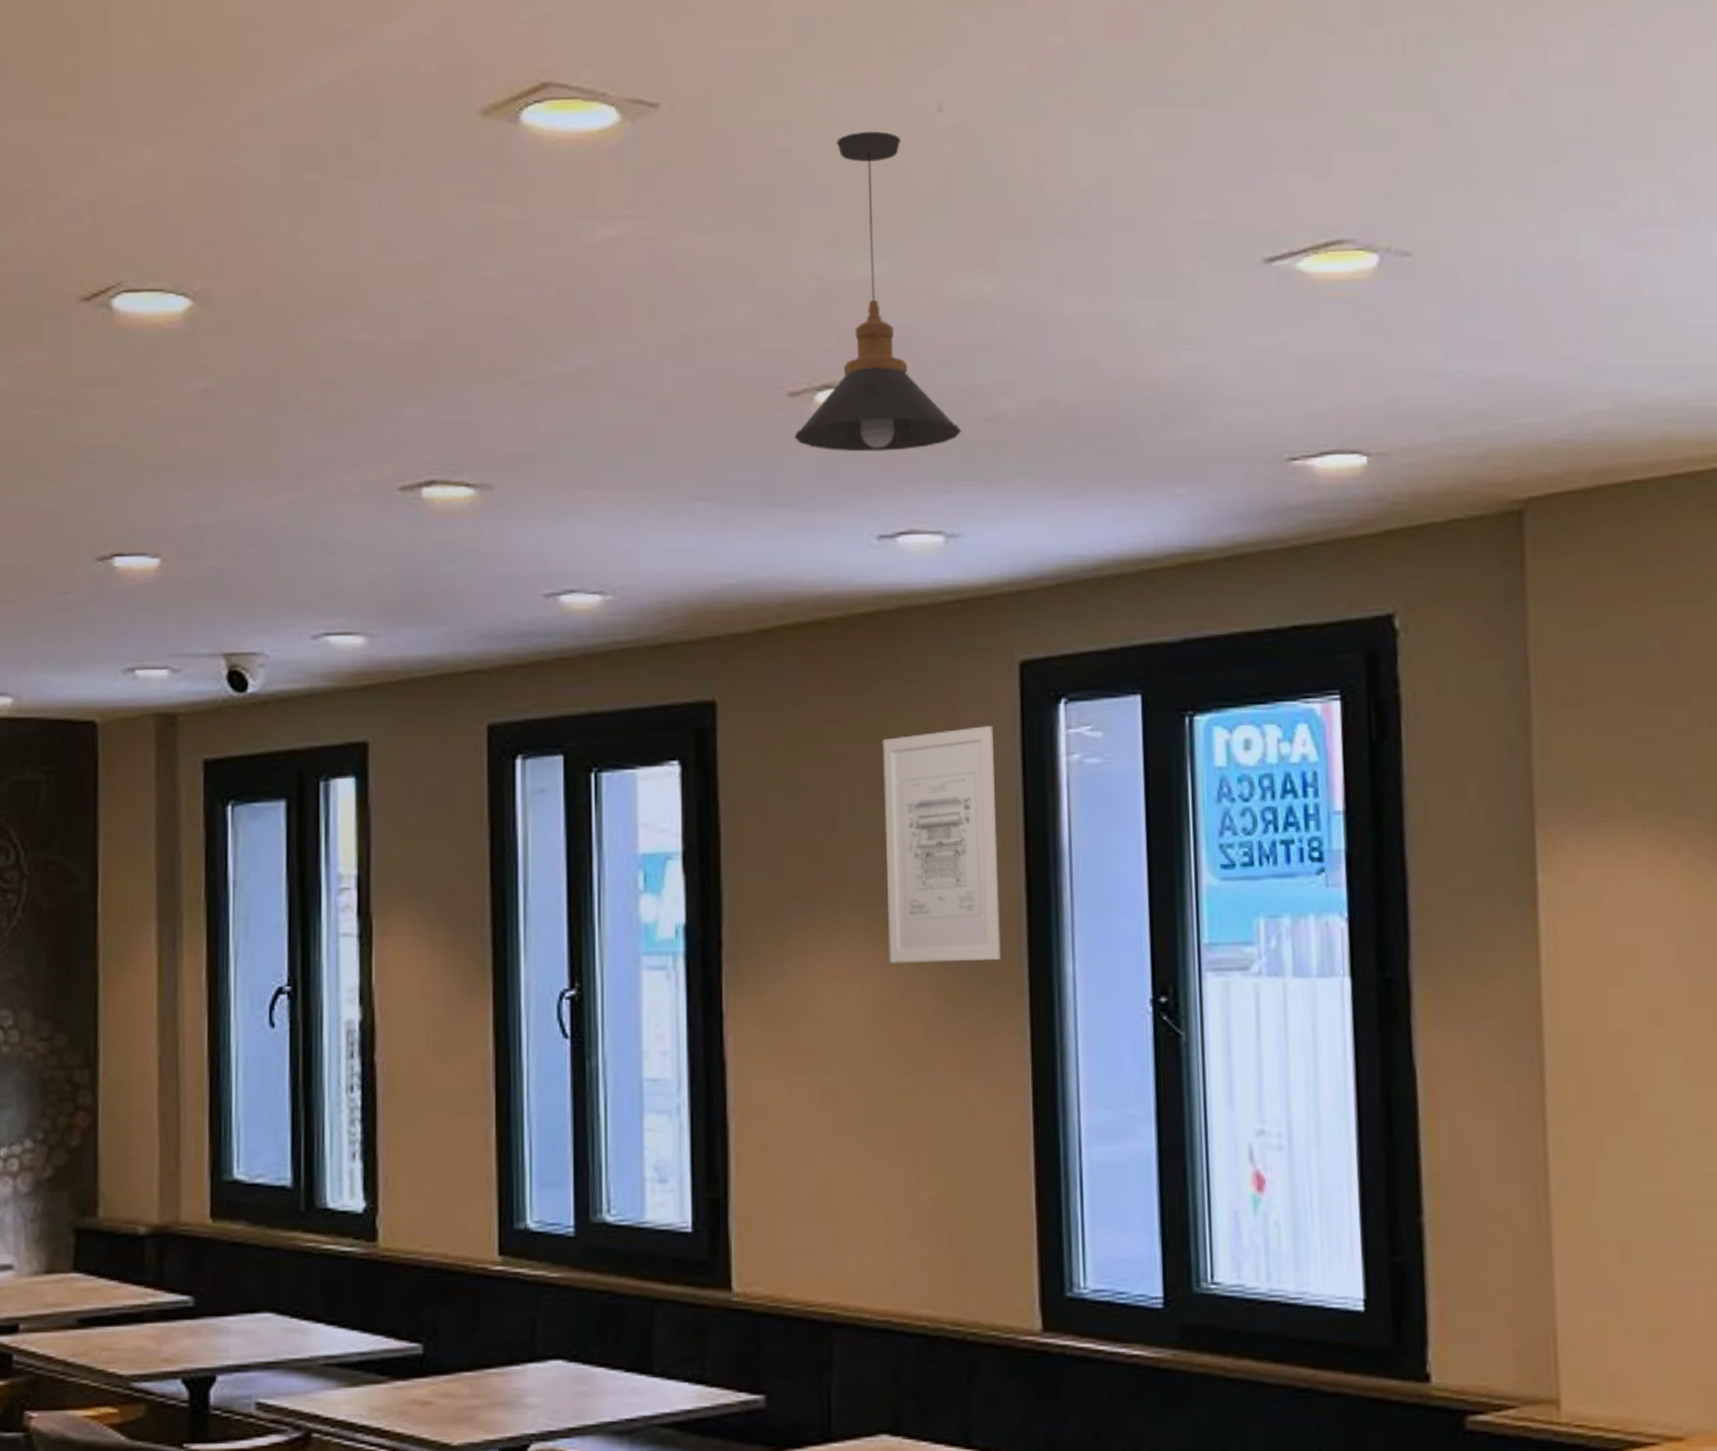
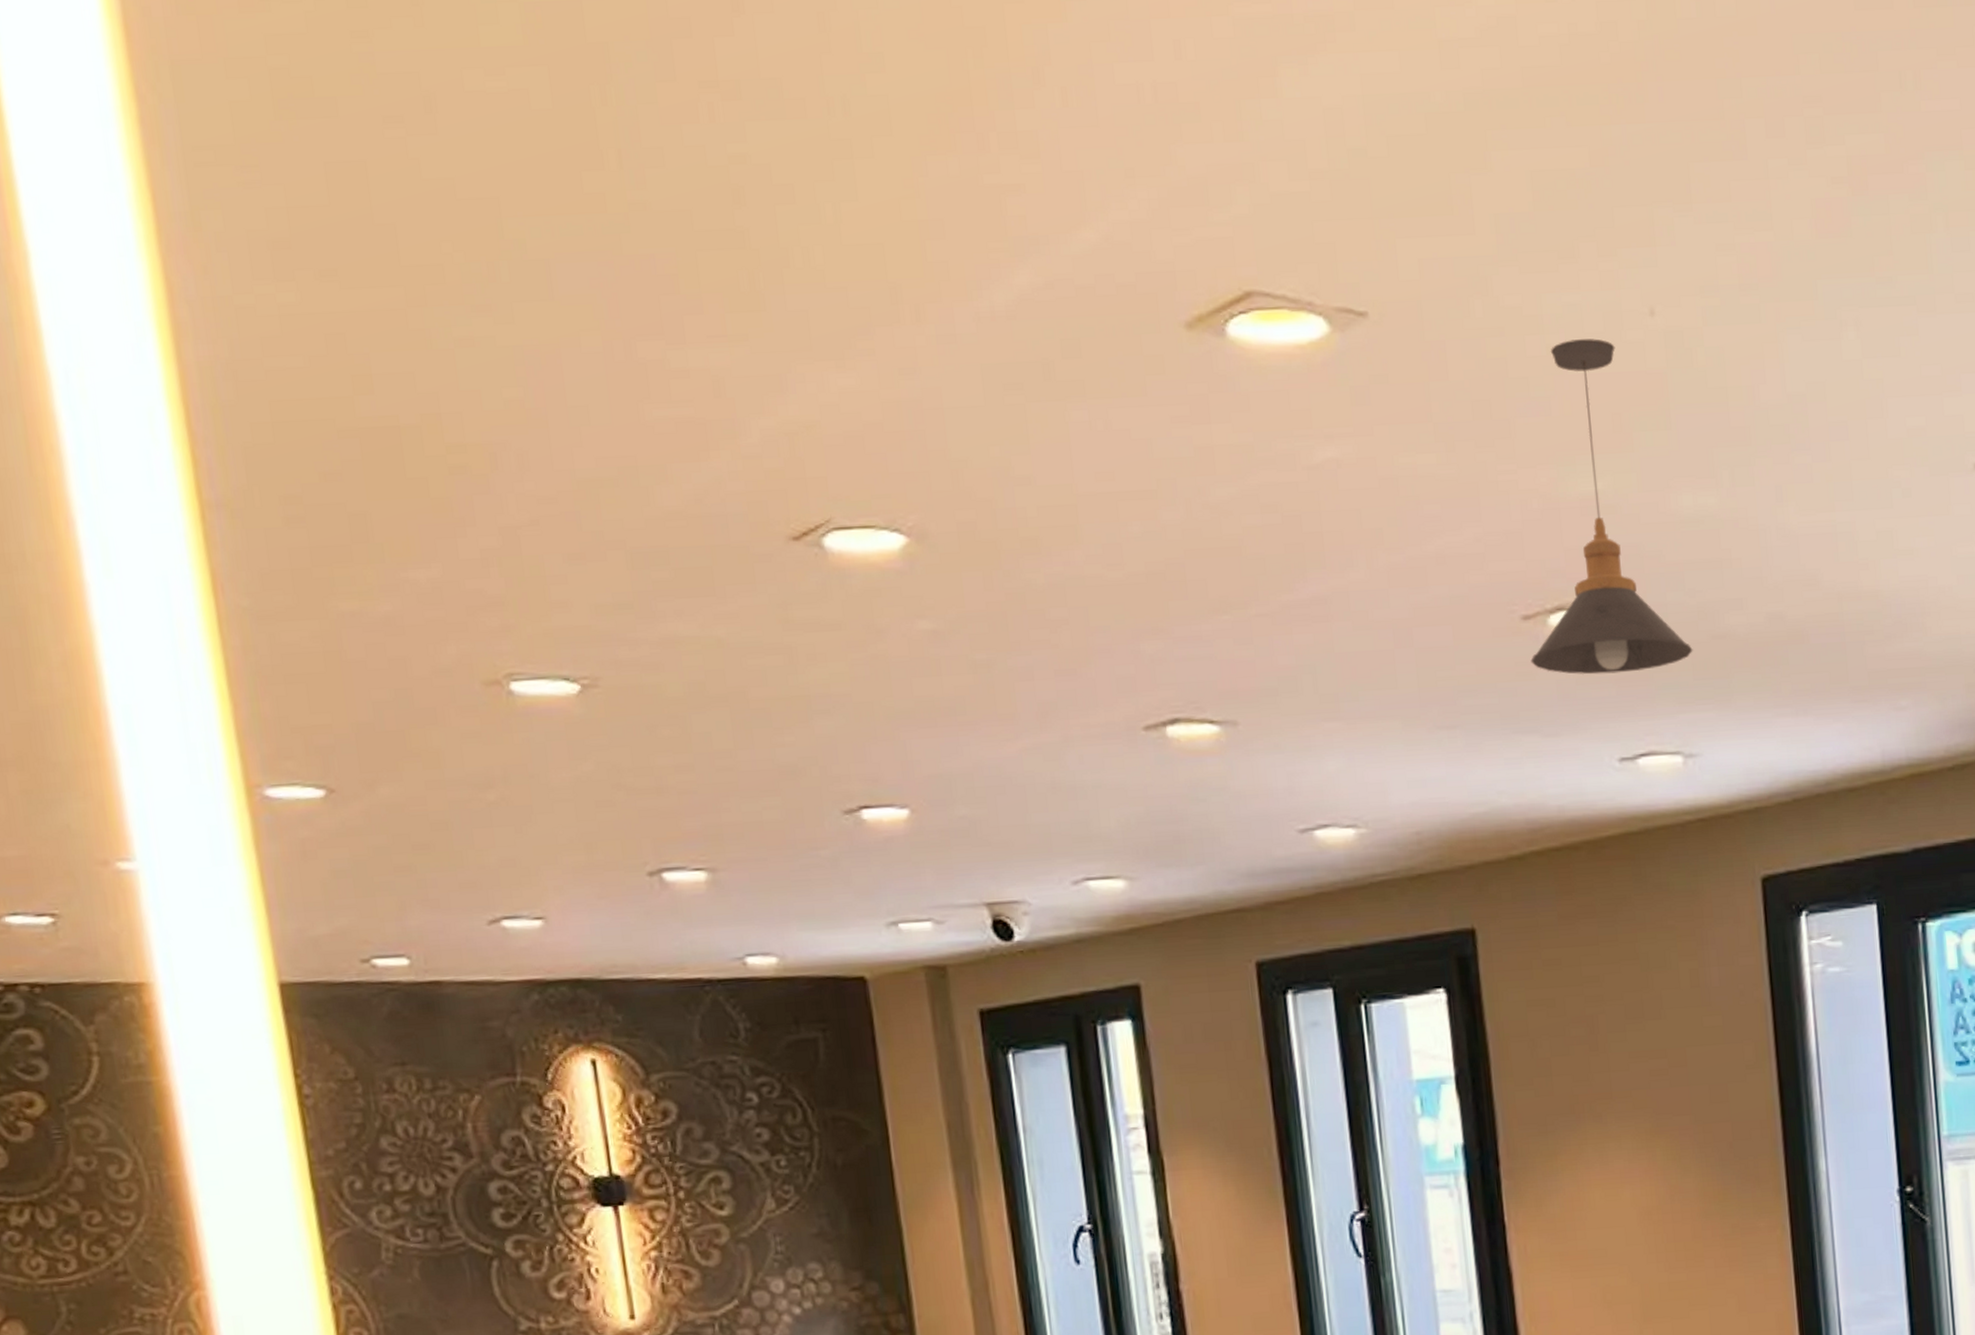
wall art: present [882,726,1001,964] -> none [1636,941,1759,1171]

